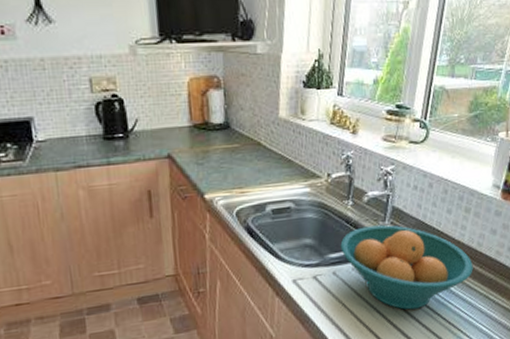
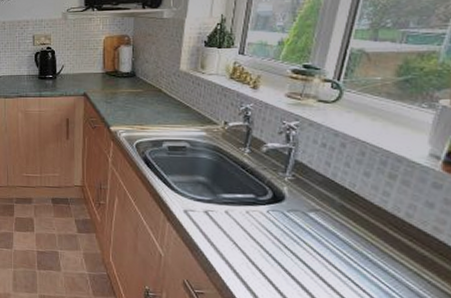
fruit bowl: present [340,224,473,310] -> none [234,174,399,267]

